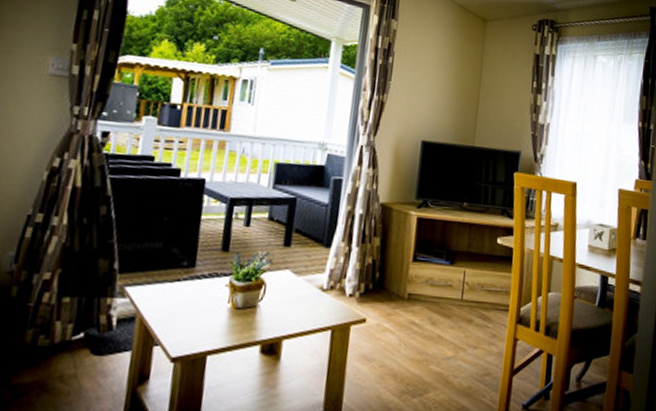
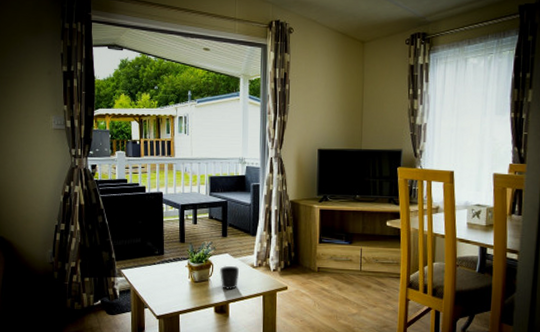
cup: none [273,286,302,322] -> present [219,265,239,291]

